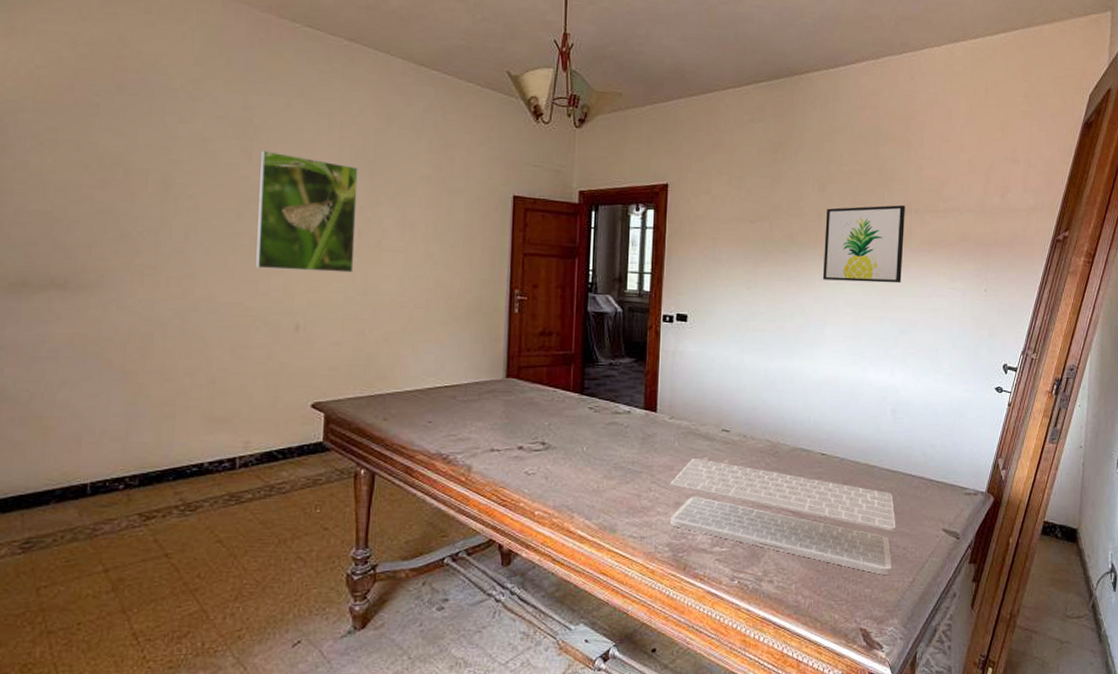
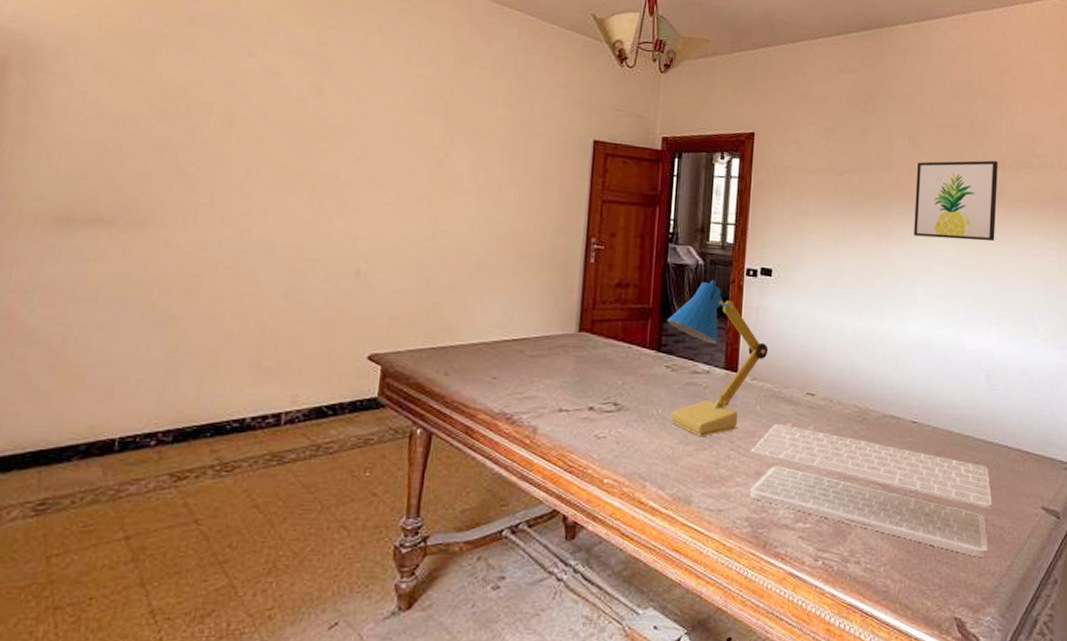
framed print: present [256,150,358,273] -> none [319,86,434,216]
desk lamp: none [589,326,685,472] -> present [667,280,769,437]

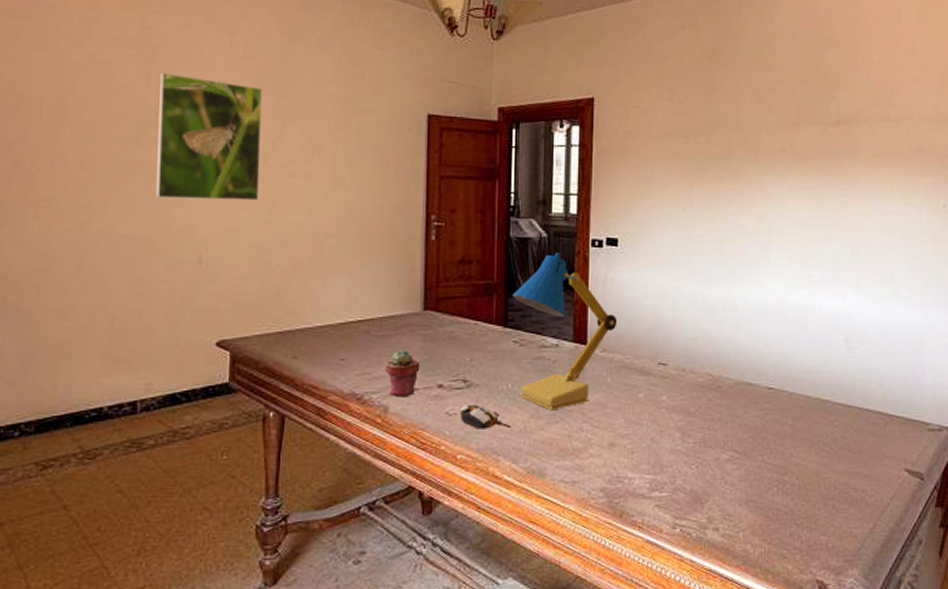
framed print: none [319,86,434,216] -> present [156,73,263,201]
potted succulent: none [537,370,572,417] -> present [385,350,420,396]
computer mouse: none [608,428,660,454] -> present [459,404,512,429]
keyboard: present [749,423,992,557] -> none [603,394,853,521]
wall art: present [914,160,998,242] -> none [765,115,853,200]

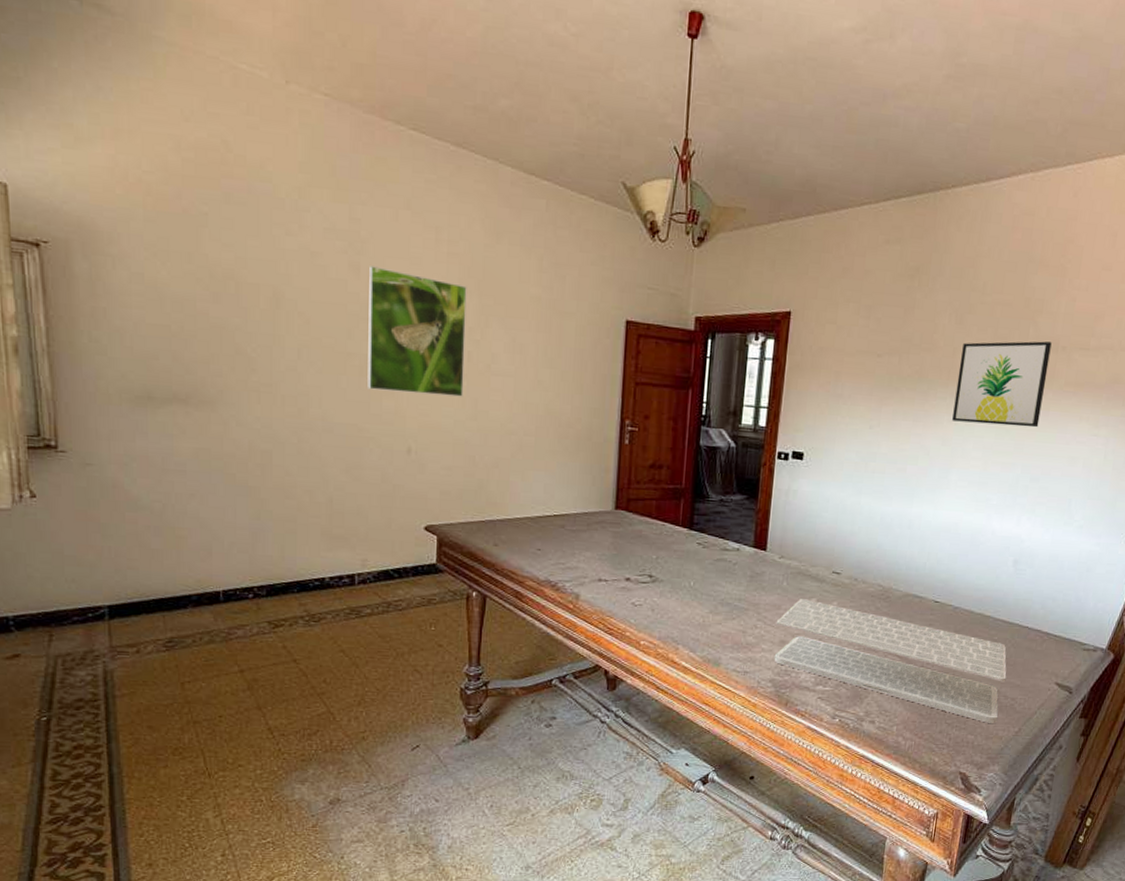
potted succulent: present [385,350,420,396] -> none [578,544,610,586]
computer mouse: present [459,404,512,429] -> none [644,597,691,621]
desk lamp: present [513,252,618,411] -> none [699,462,797,608]
keyboard: none [603,394,853,521] -> present [774,598,1007,723]
wall art: none [765,115,853,200] -> present [952,341,1052,428]

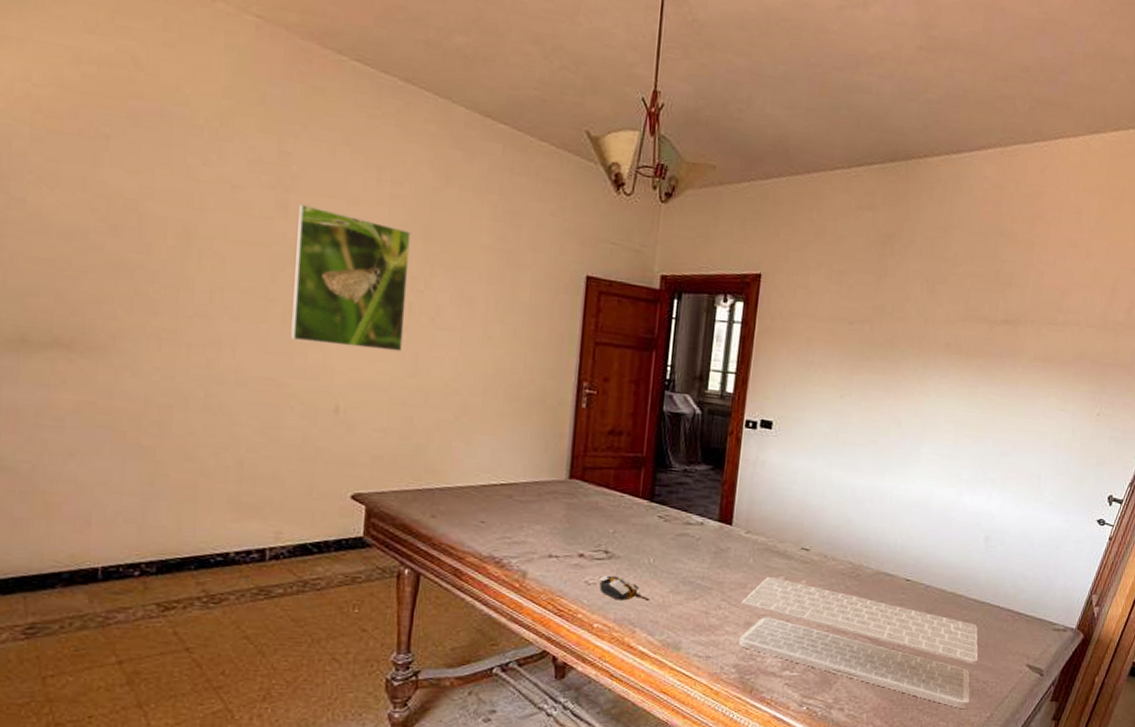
computer mouse: none [644,597,691,621] -> present [599,575,650,602]
wall art: present [952,341,1052,428] -> none [924,313,1021,402]

